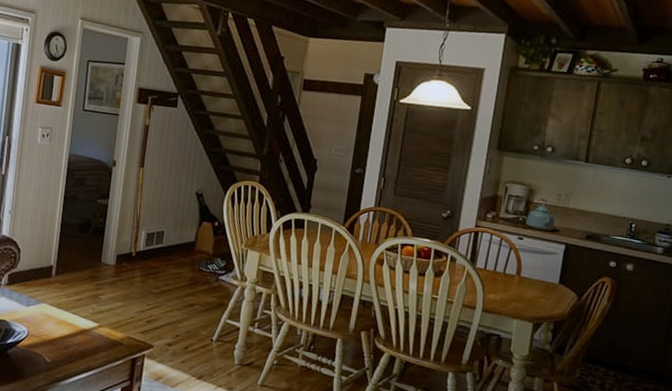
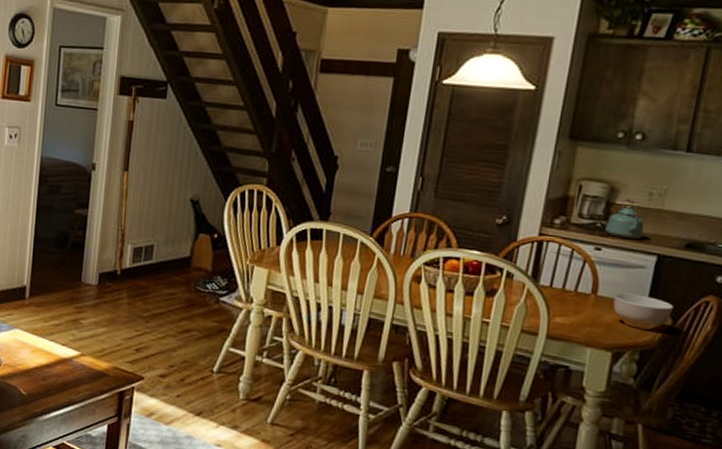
bowl: none [533,274,579,305] -> present [613,292,674,330]

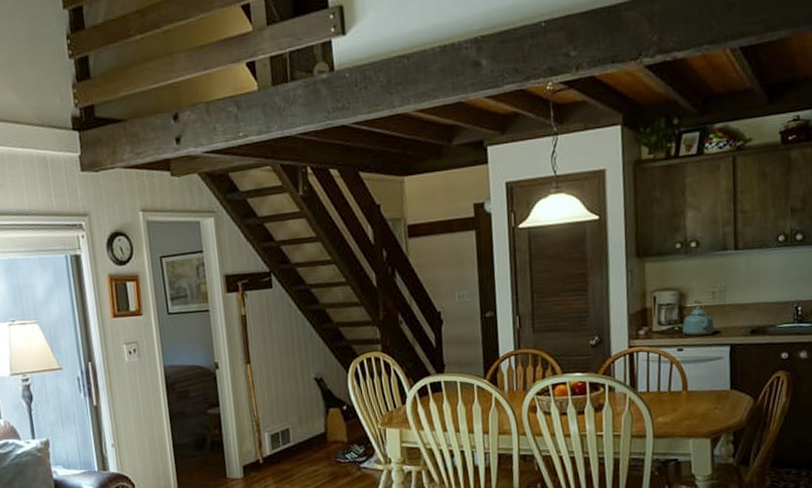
bowl: present [613,292,674,330] -> none [701,382,753,413]

